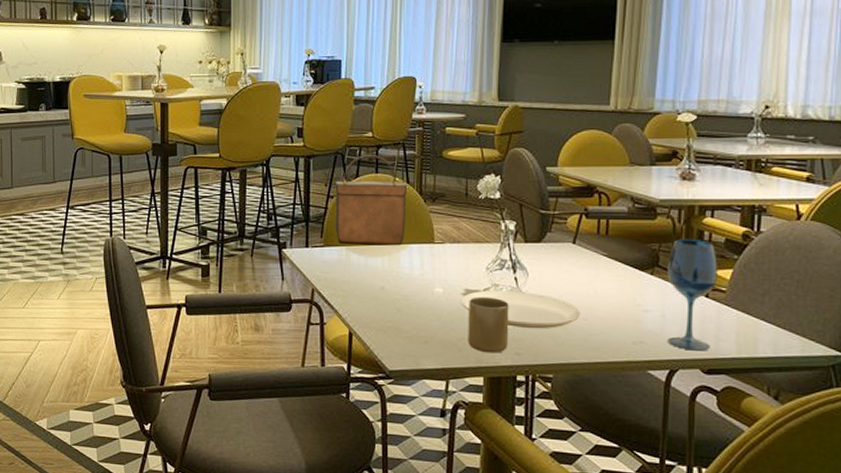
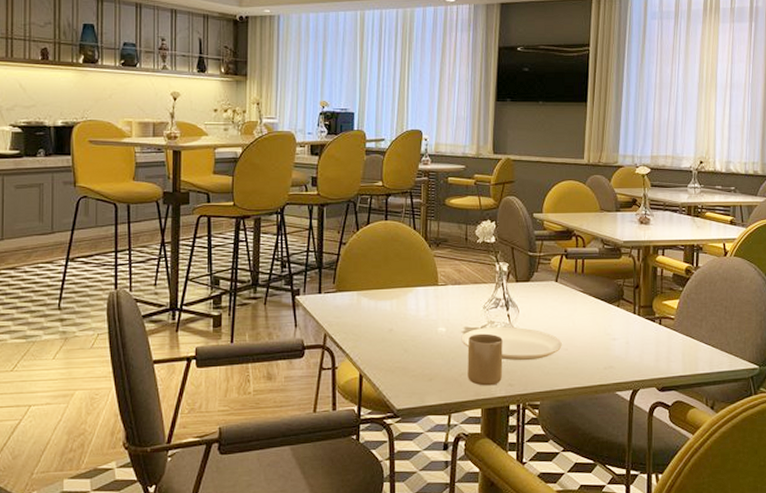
handbag: present [335,155,408,246] -> none [347,203,415,289]
wineglass: present [667,238,717,351] -> none [630,274,668,372]

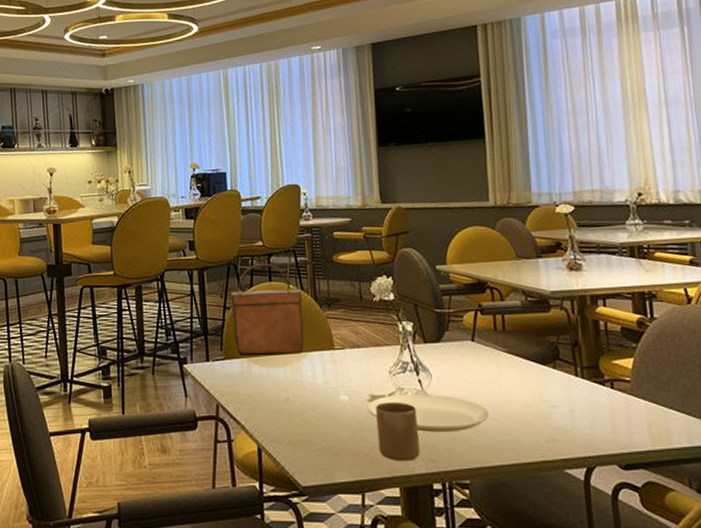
handbag: none [347,203,415,289] -> present [230,263,304,356]

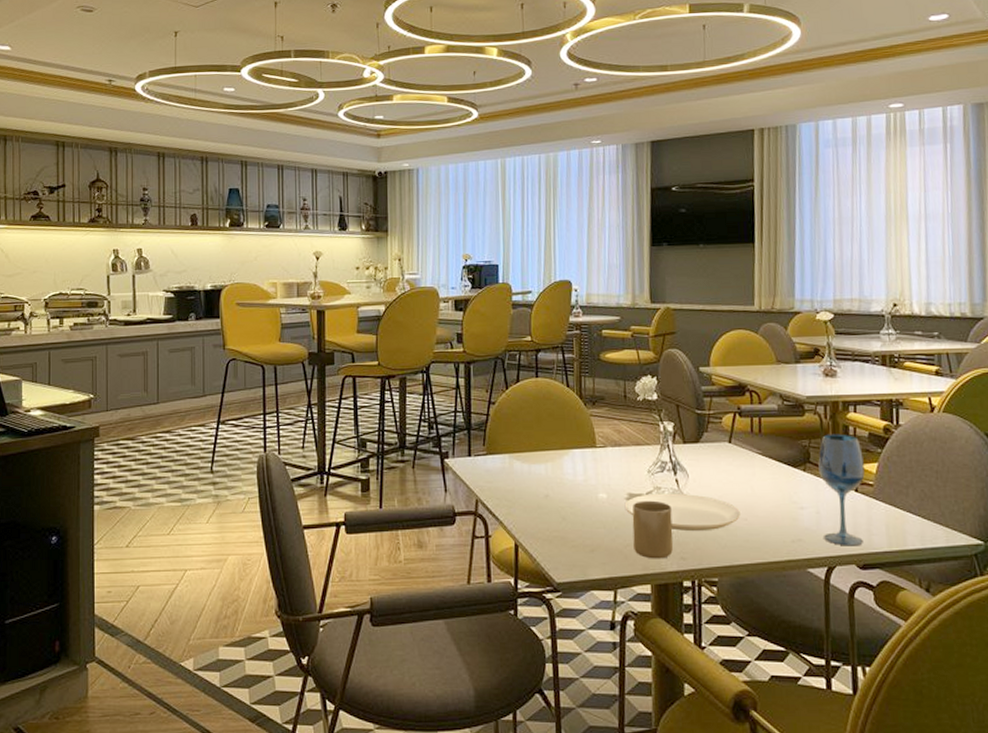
handbag: present [230,263,304,356] -> none [496,359,568,452]
wineglass: none [568,329,624,446] -> present [818,434,865,546]

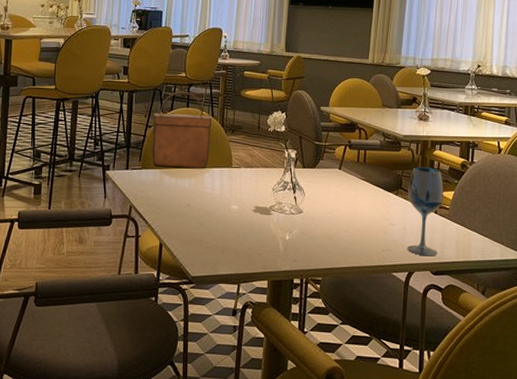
handbag: none [496,359,568,452] -> present [152,92,213,169]
plate: present [624,493,740,532] -> none [251,207,343,240]
cup: present [632,500,674,559] -> none [256,213,289,260]

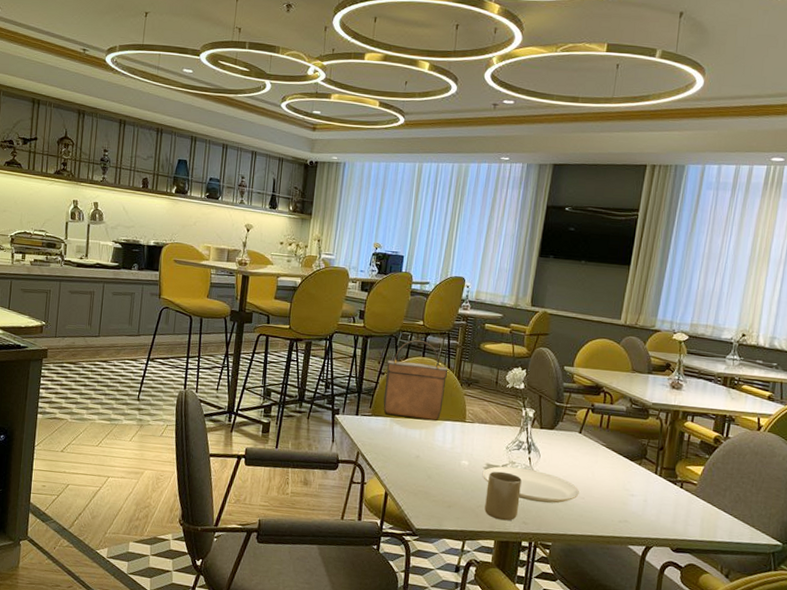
plate: none [251,207,343,240] -> present [482,466,579,503]
cup: none [256,213,289,260] -> present [484,471,522,521]
wineglass: present [407,166,443,257] -> none [647,437,693,533]

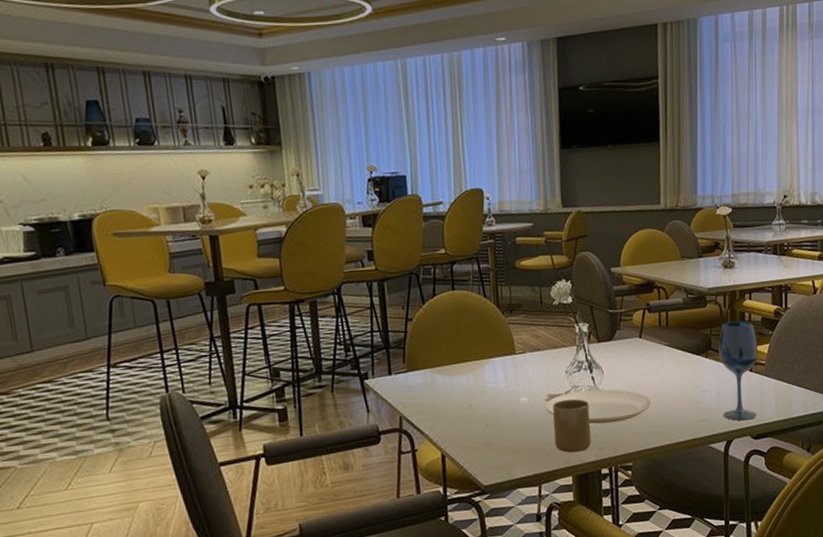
handbag: present [383,340,449,422] -> none [412,271,487,367]
wineglass: none [647,437,693,533] -> present [718,320,758,421]

